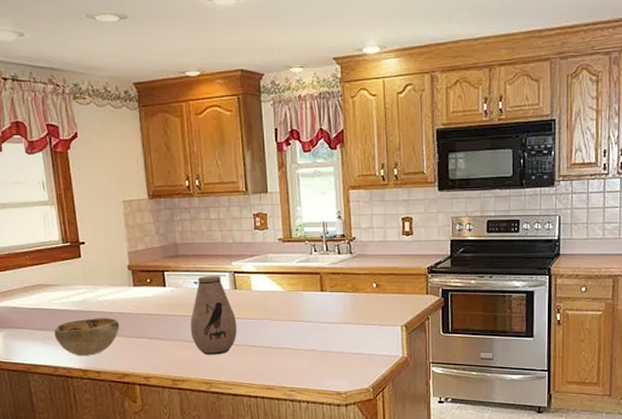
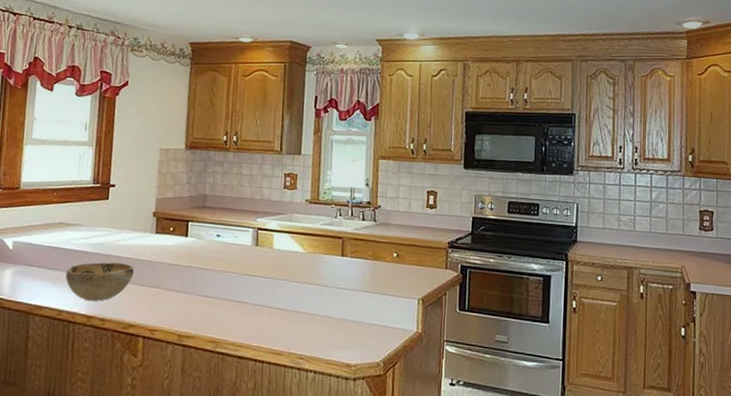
vase: present [190,275,237,355] -> none [205,229,254,313]

